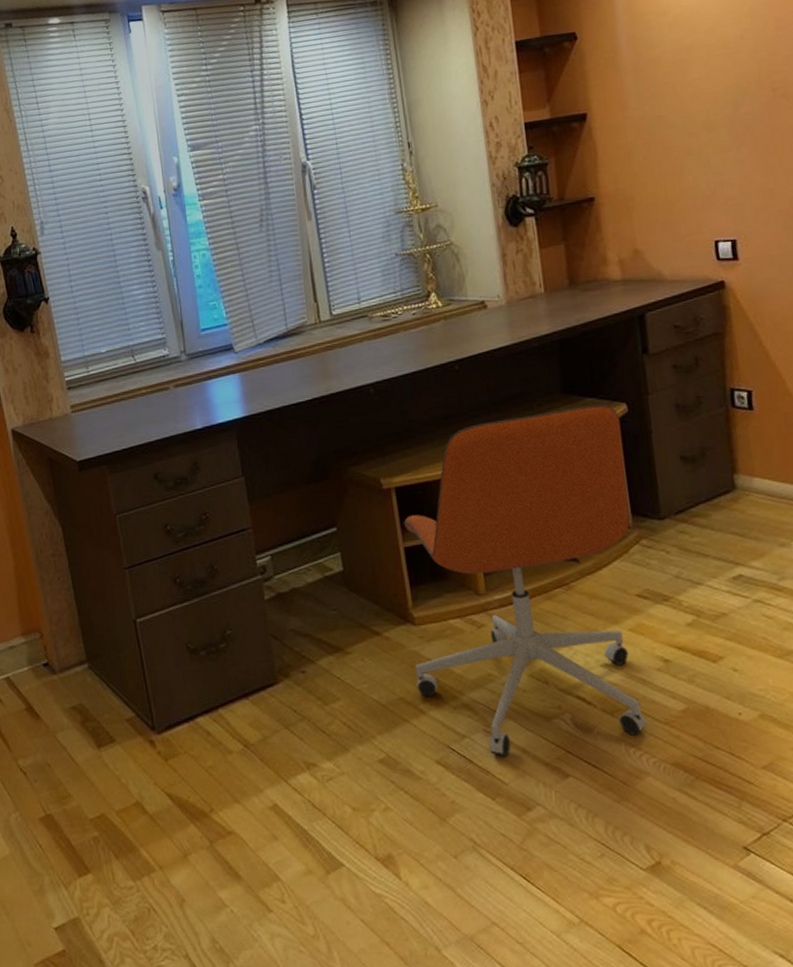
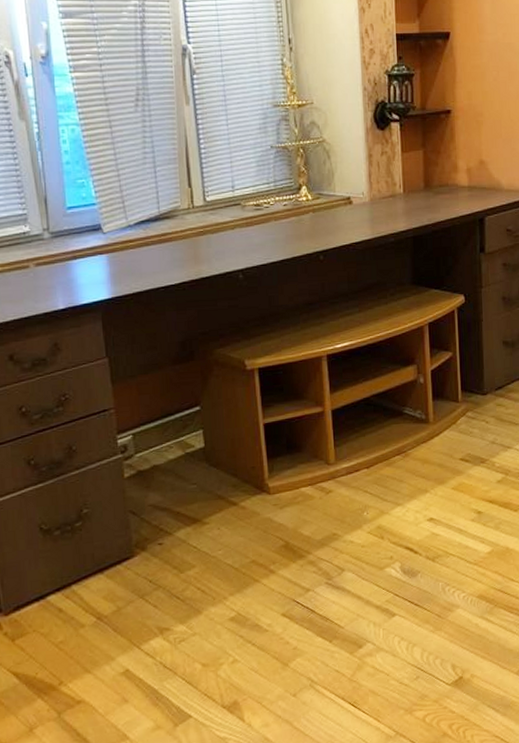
office chair: present [403,404,648,757] -> none [264,295,461,605]

